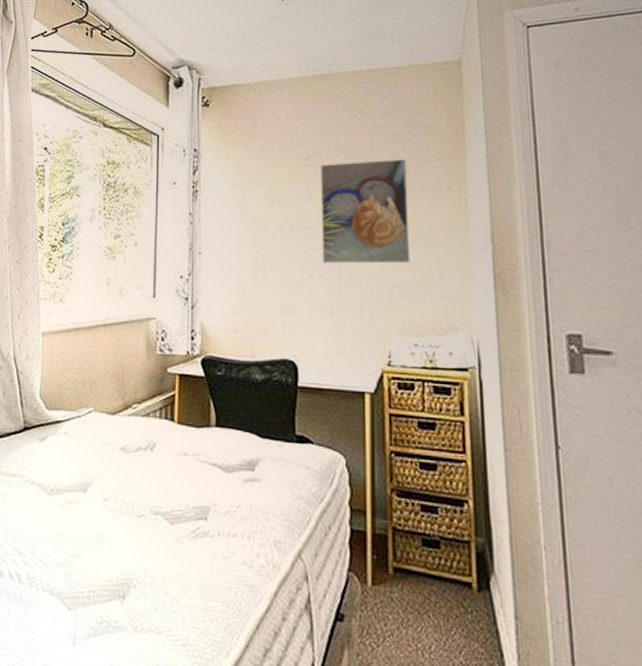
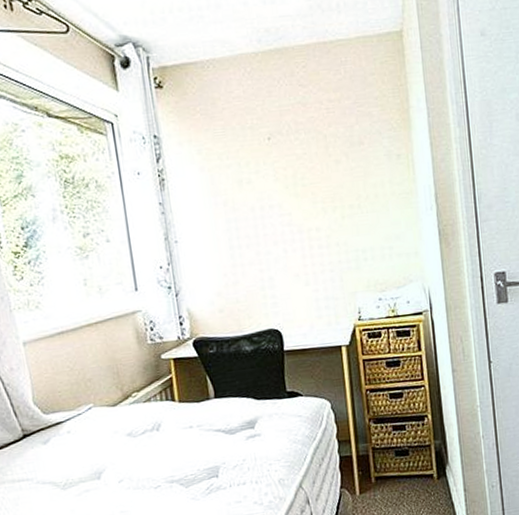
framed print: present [321,159,411,264] -> none [283,132,371,238]

